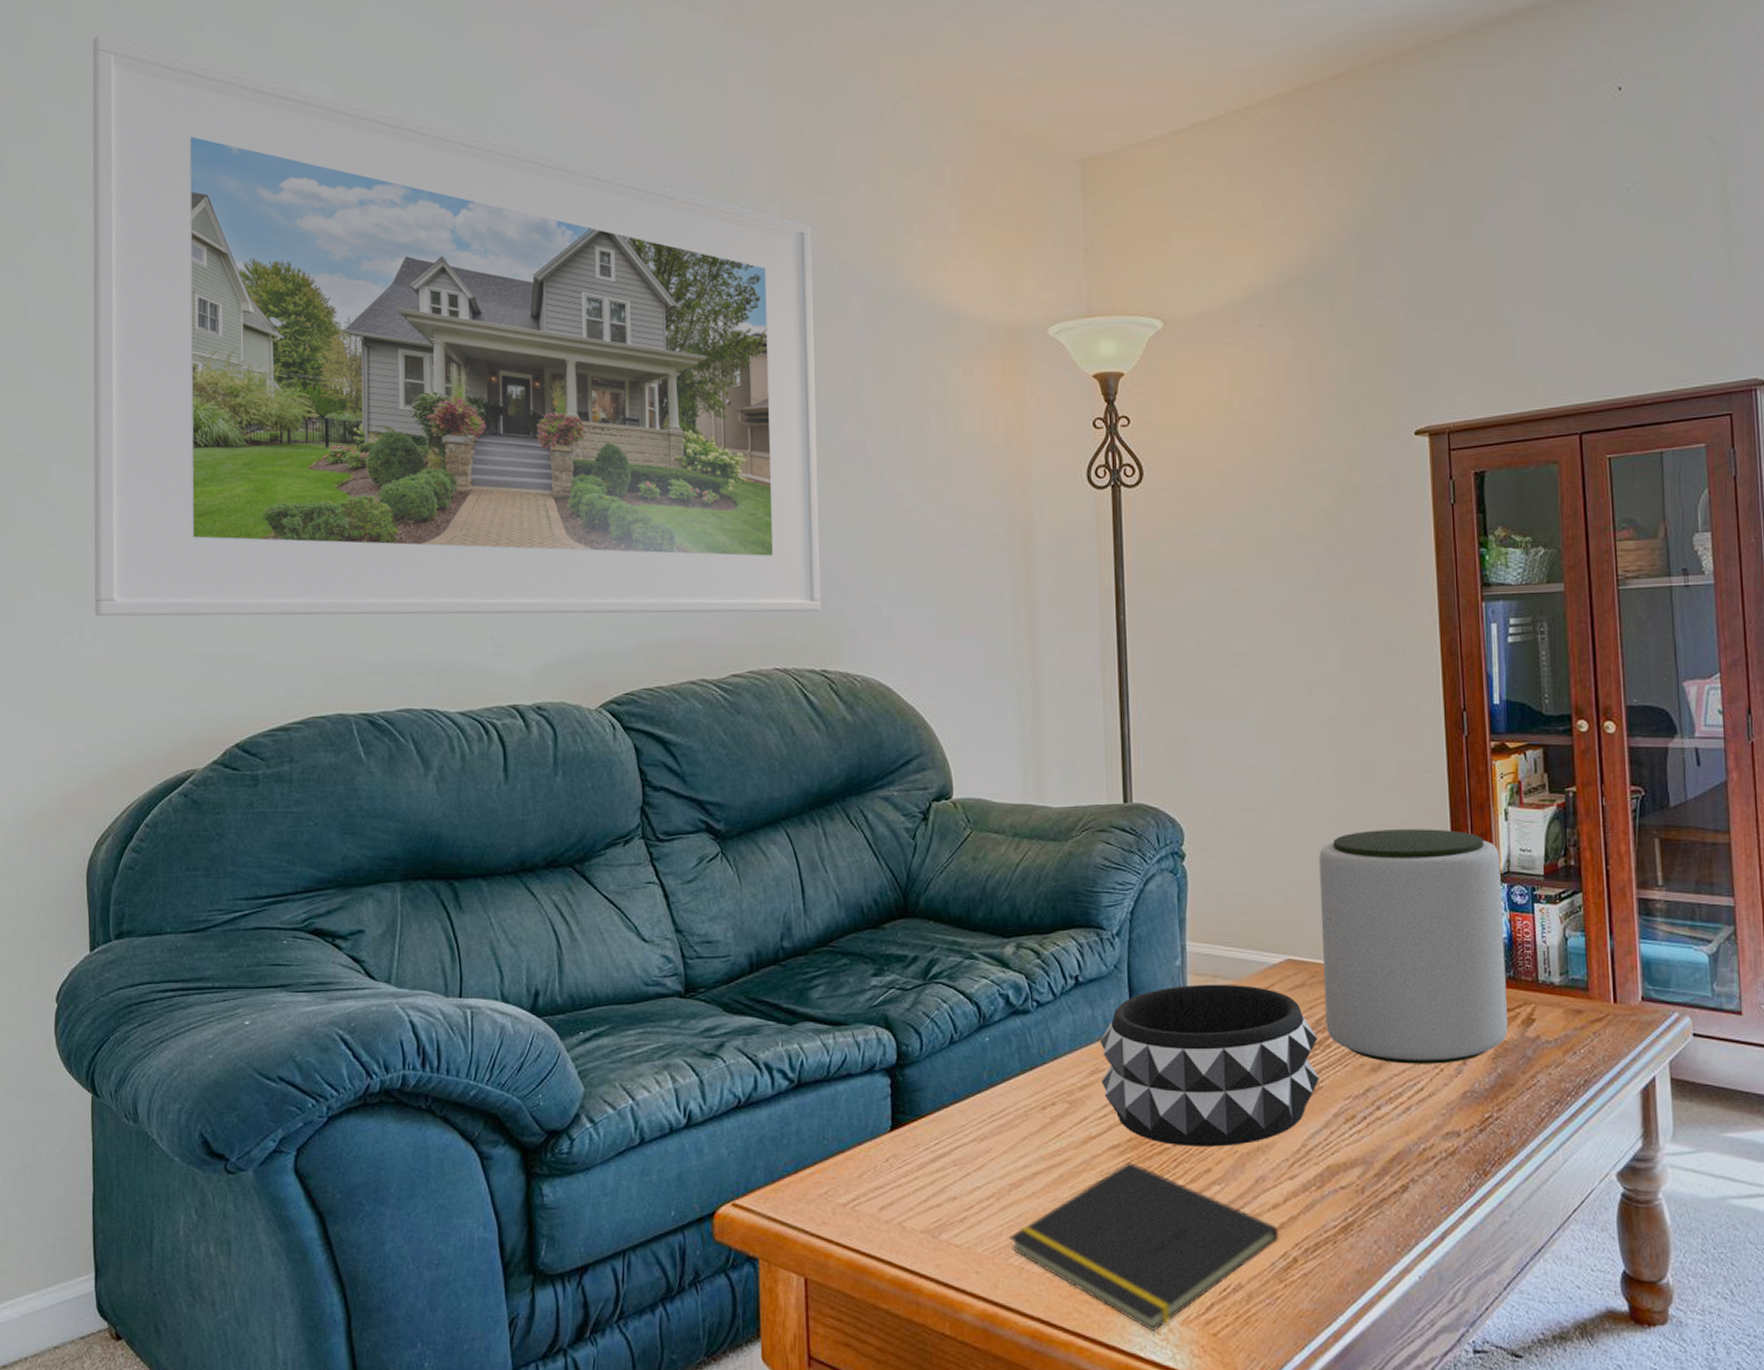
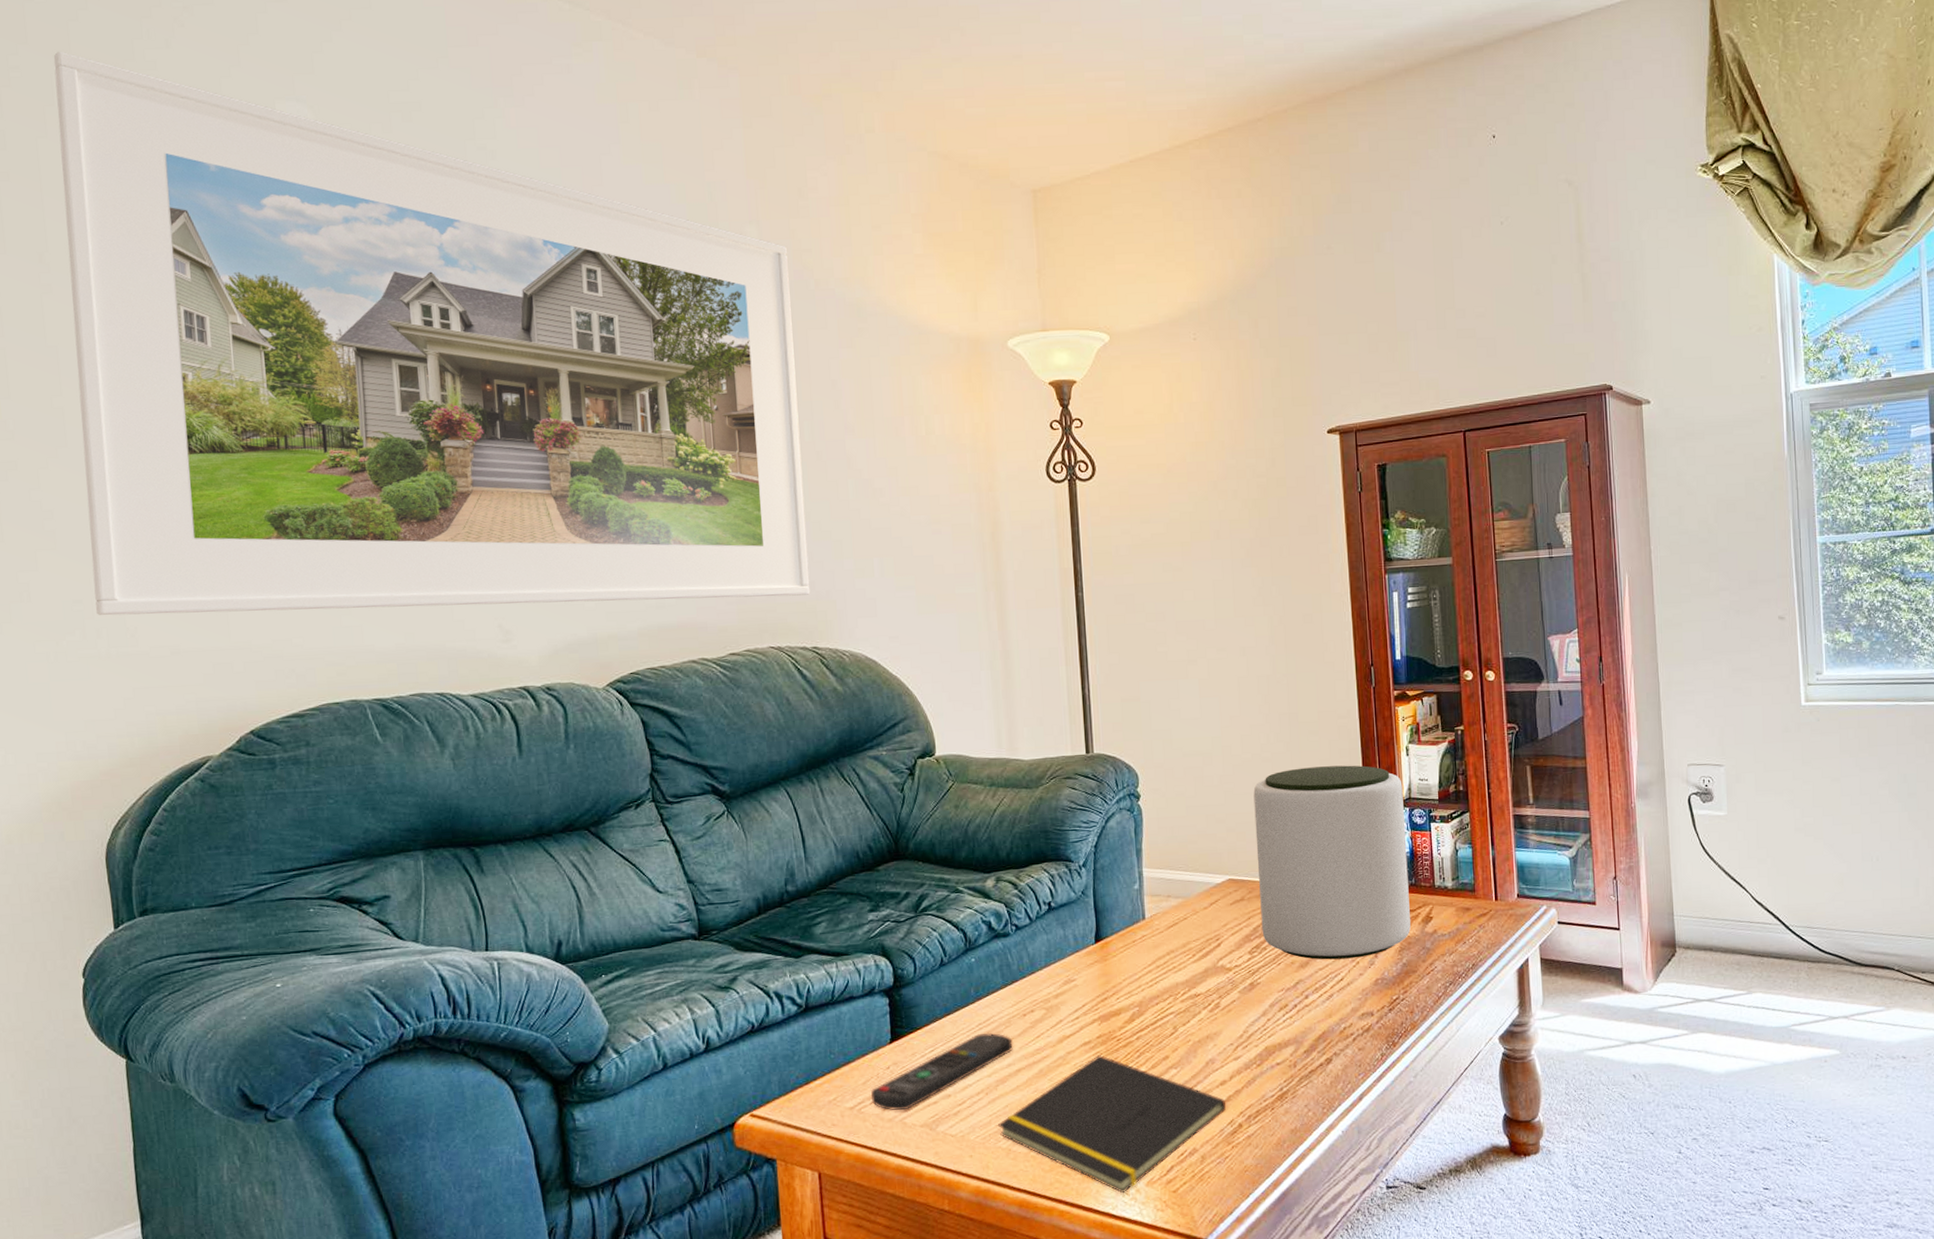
remote control: none [866,1126,1030,1212] -> present [870,1032,1013,1111]
decorative bowl: present [1100,984,1319,1147] -> none [1071,902,1257,1039]

